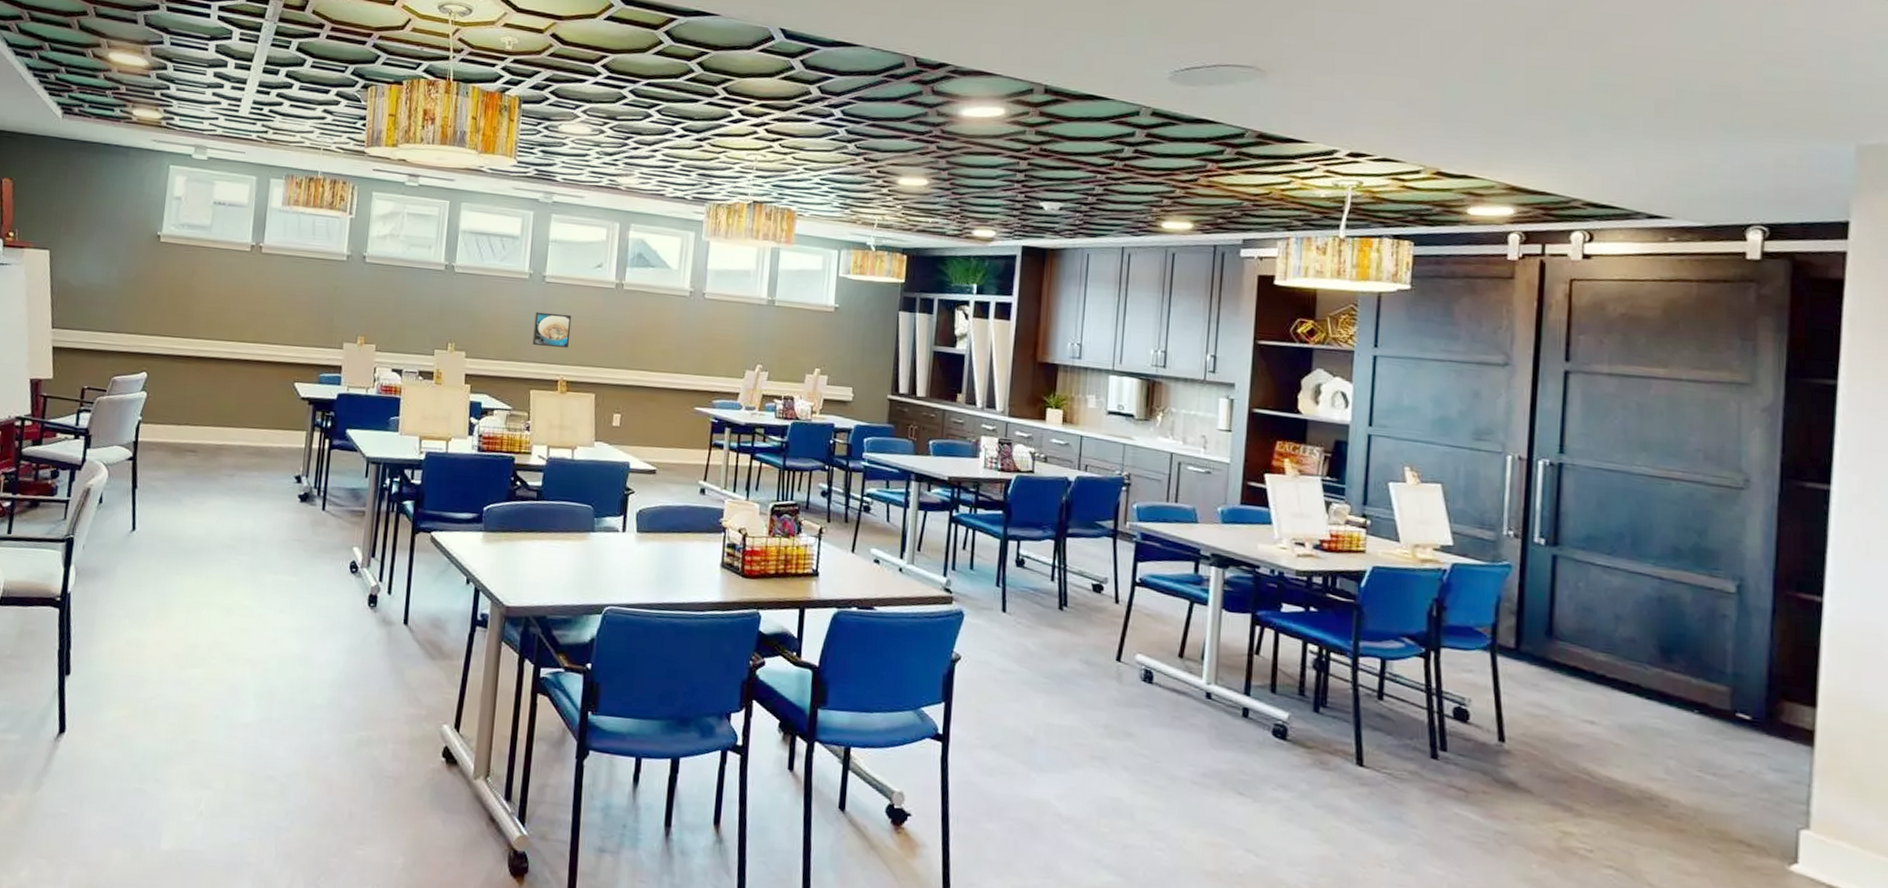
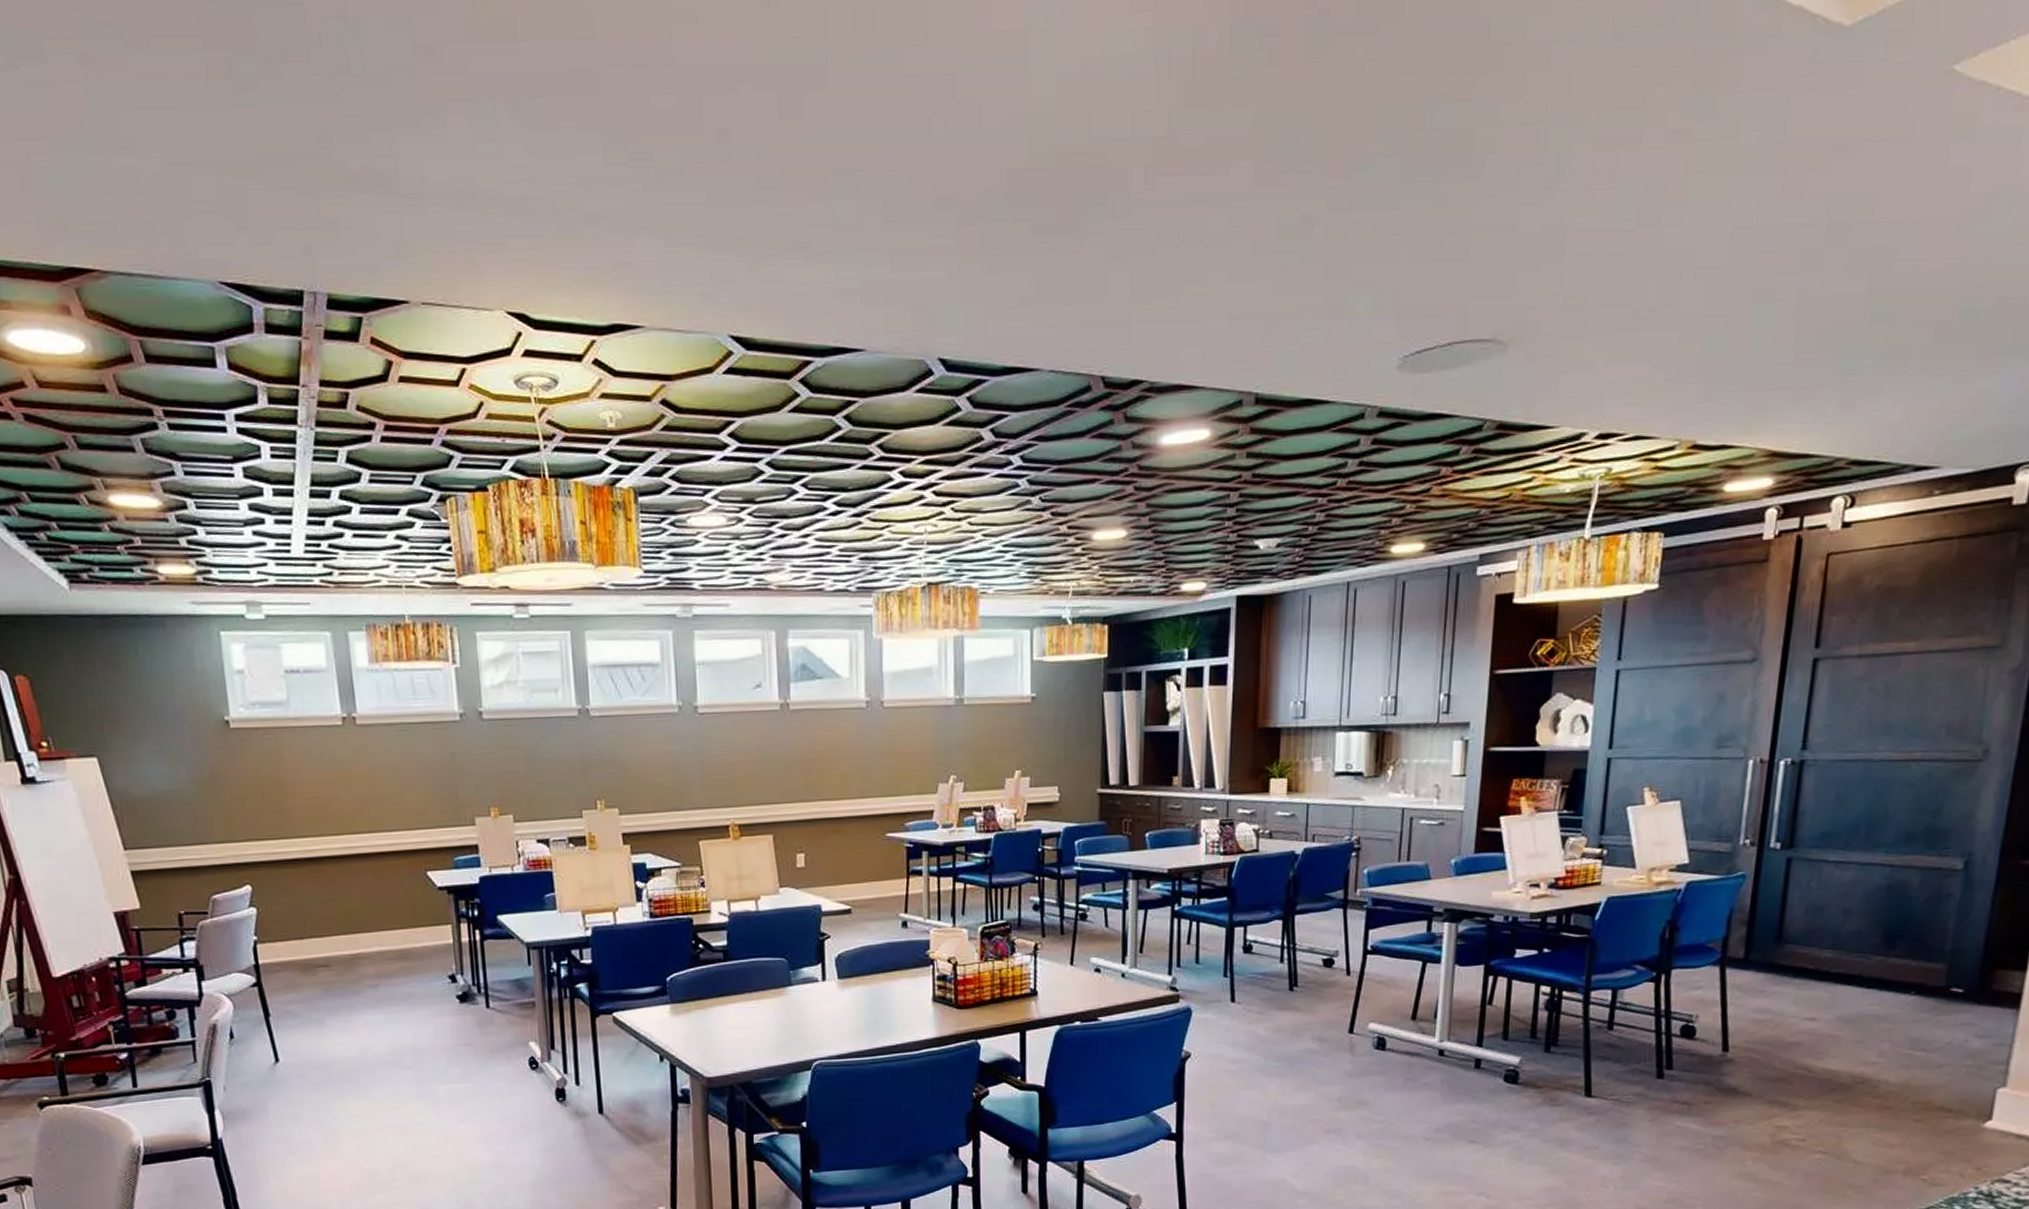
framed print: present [532,311,572,348] -> none [692,748,736,790]

